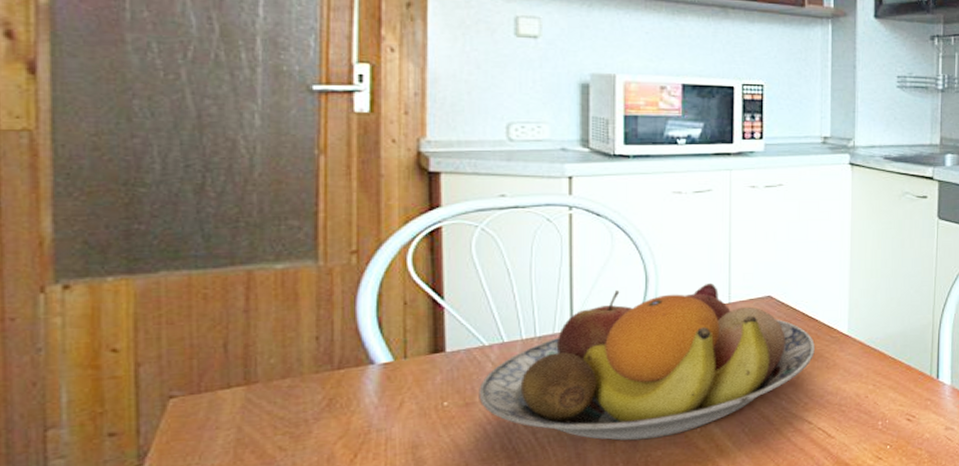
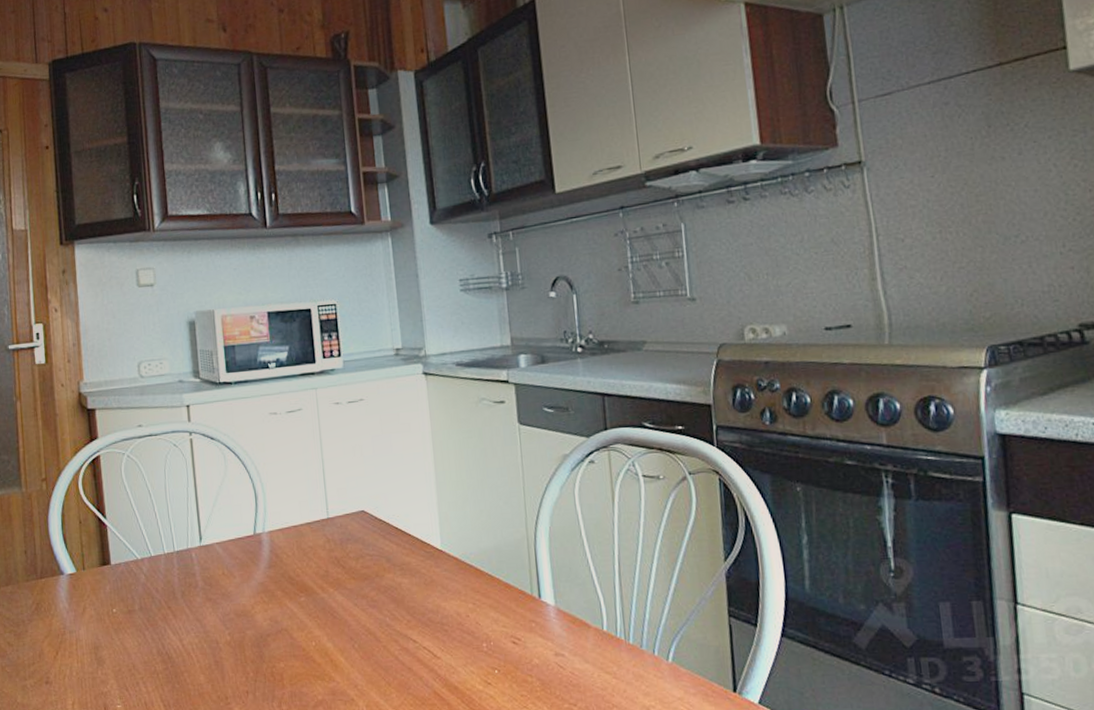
fruit bowl: present [479,282,815,441] -> none [137,498,412,652]

